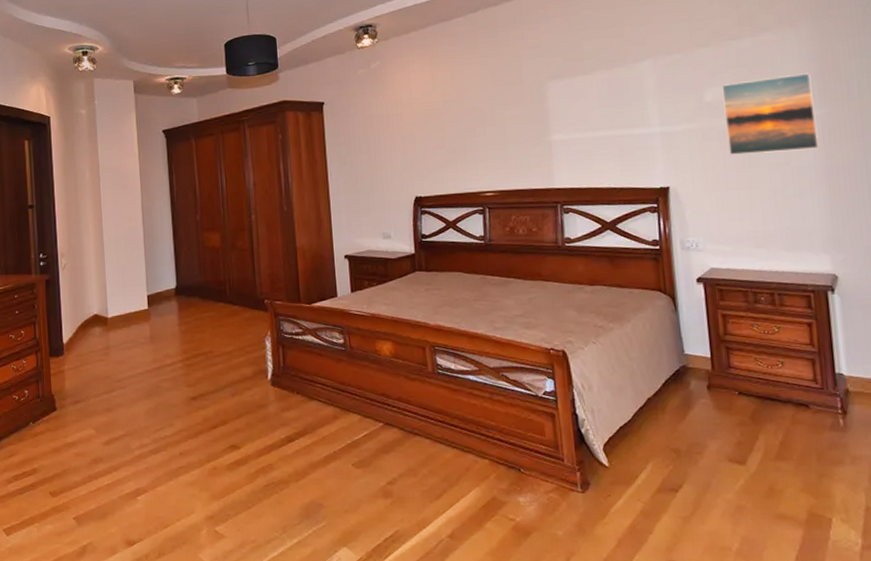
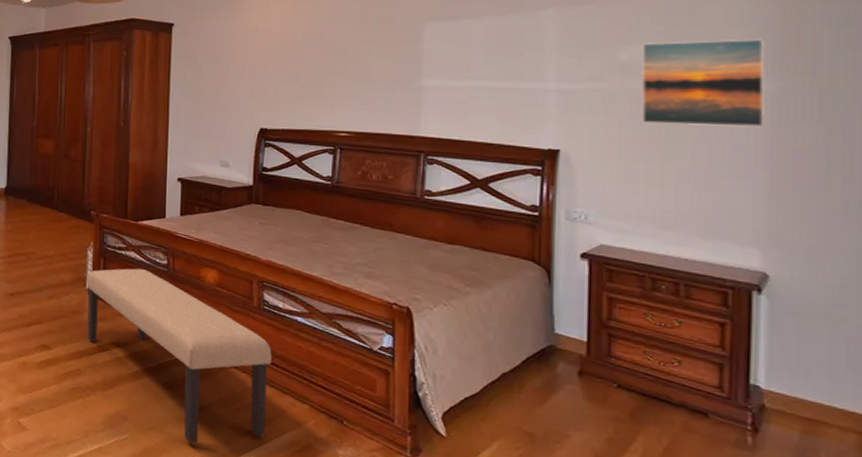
bench: none [267,351,453,519] -> present [85,268,272,444]

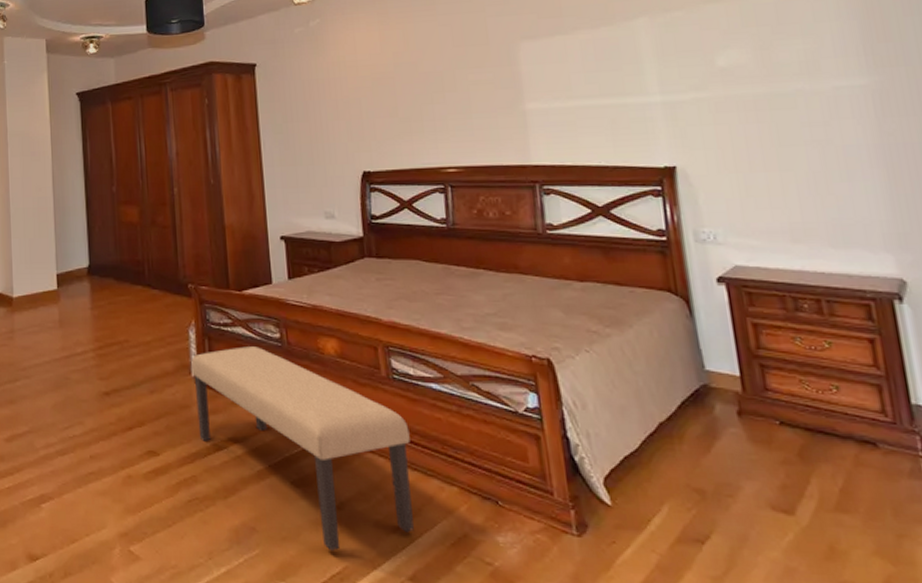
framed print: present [640,39,765,128] -> none [736,33,870,130]

